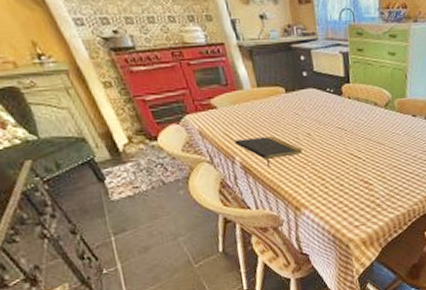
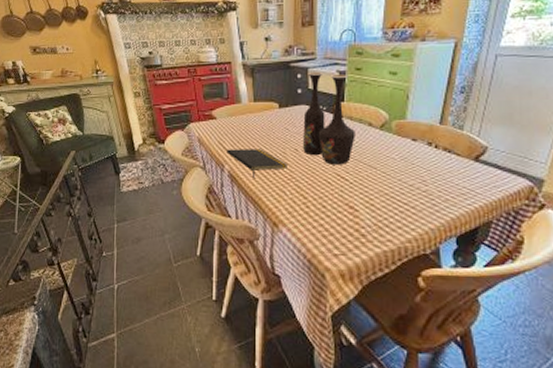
vase: none [311,53,364,146] -> present [303,71,355,165]

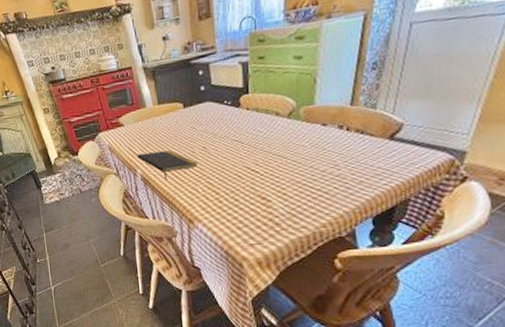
vase: present [303,71,355,165] -> none [208,65,263,159]

